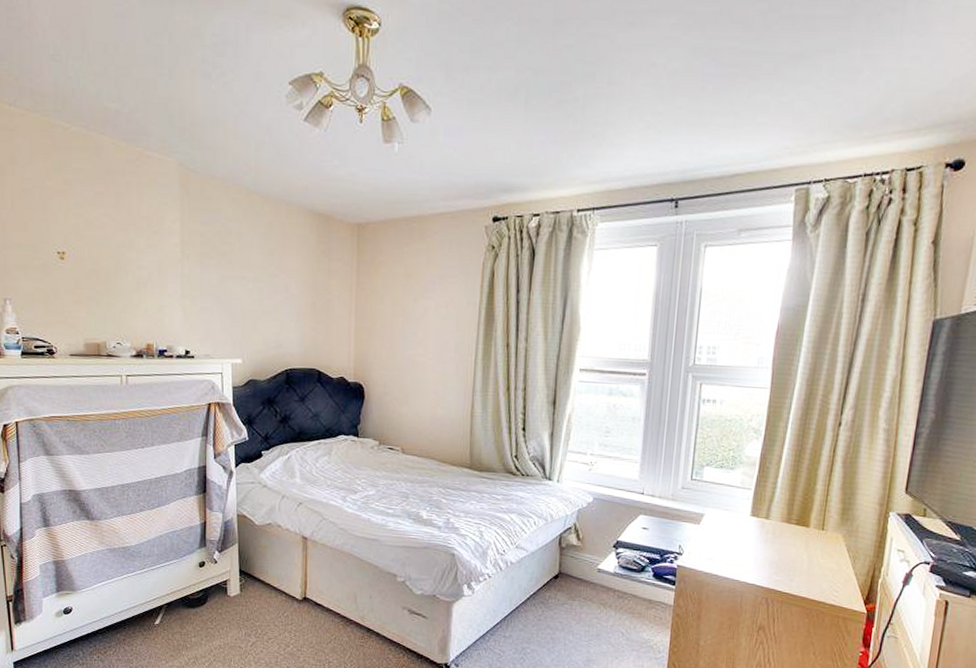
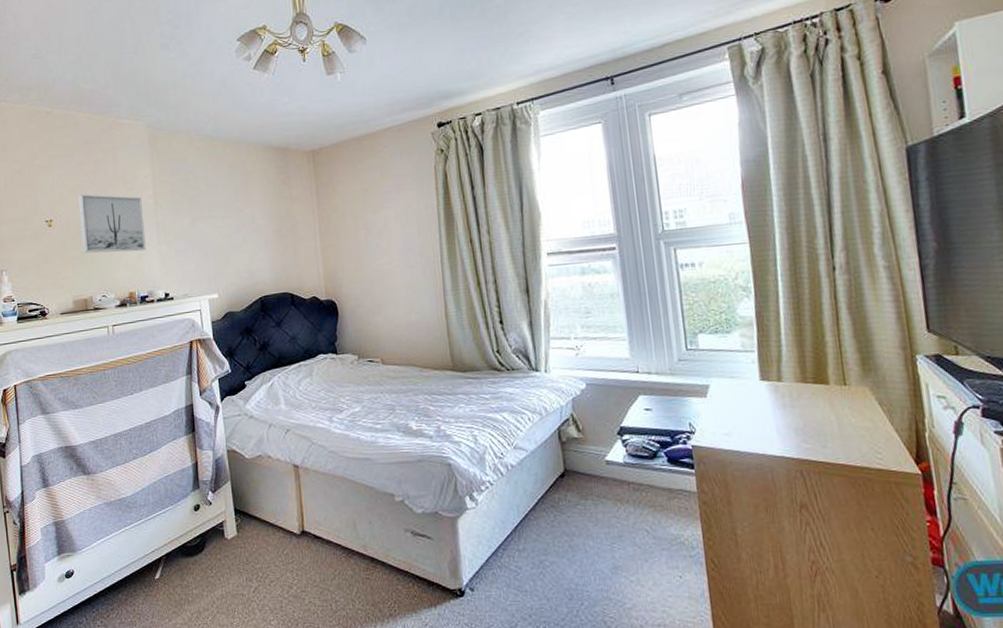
wall art: none [95,229,168,302] -> present [77,194,146,254]

